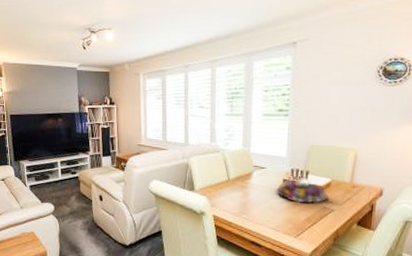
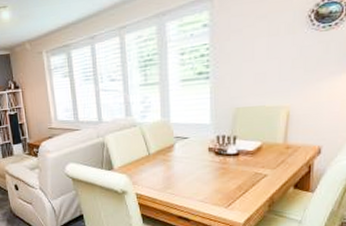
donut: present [276,181,329,204] -> none [202,148,260,171]

